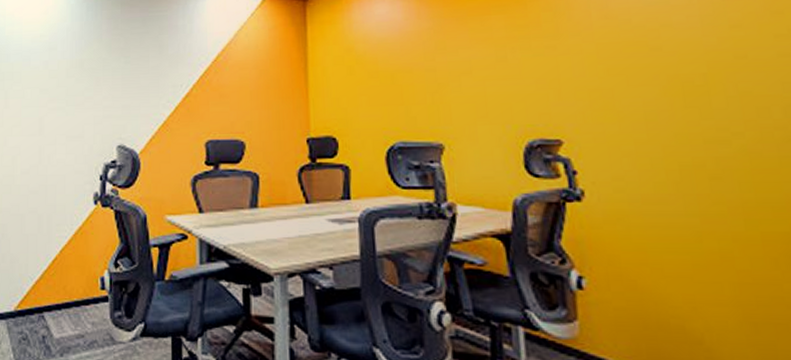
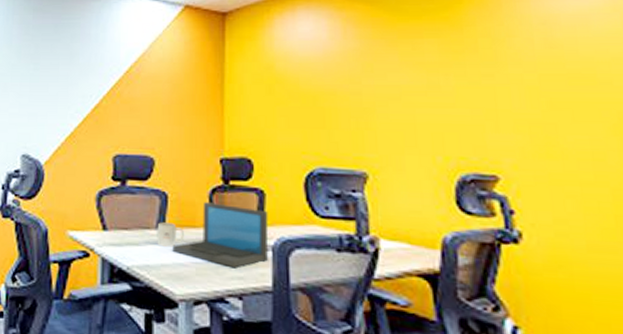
mug: none [250,202,276,225] -> present [157,222,184,247]
laptop: none [265,180,355,241] -> present [172,202,269,269]

